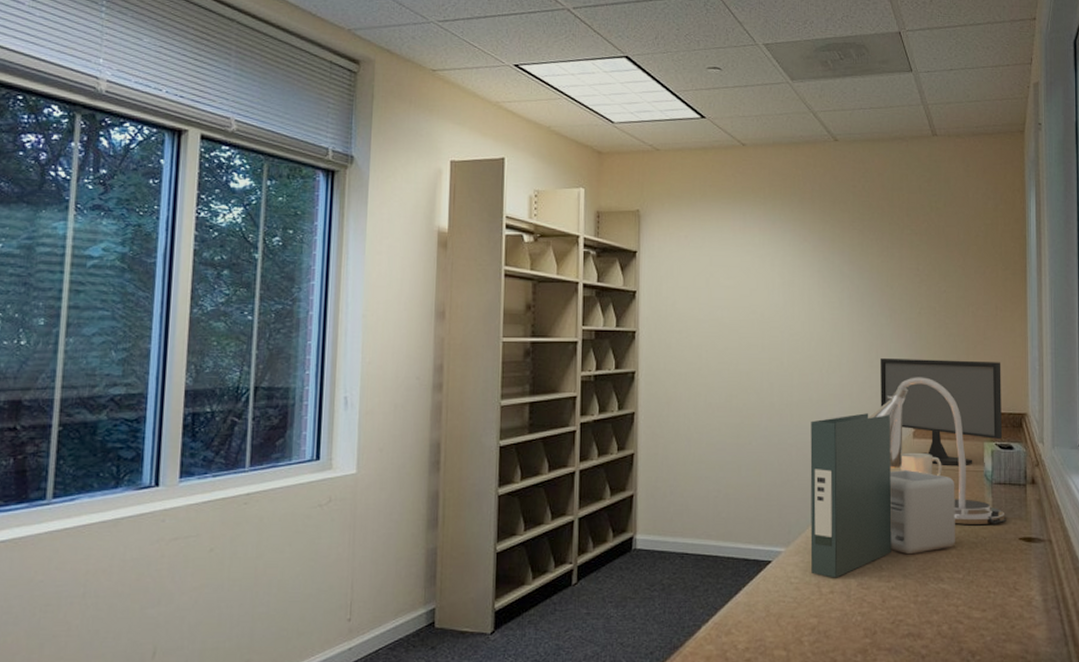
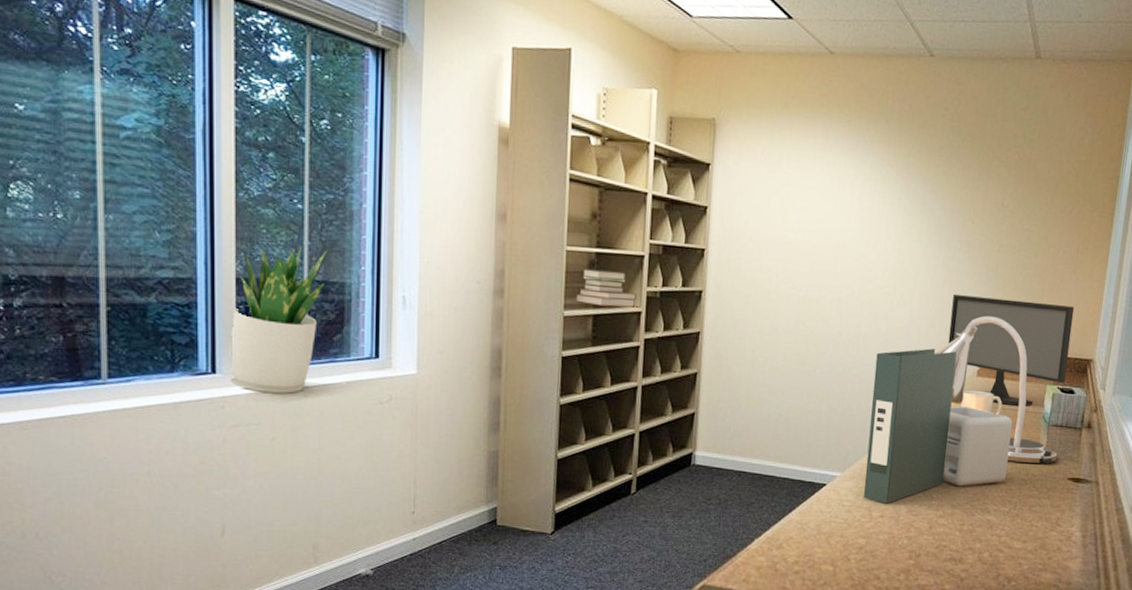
planter: none [172,354,274,503] -> present [229,245,328,394]
books: none [513,358,571,394] -> present [576,269,637,307]

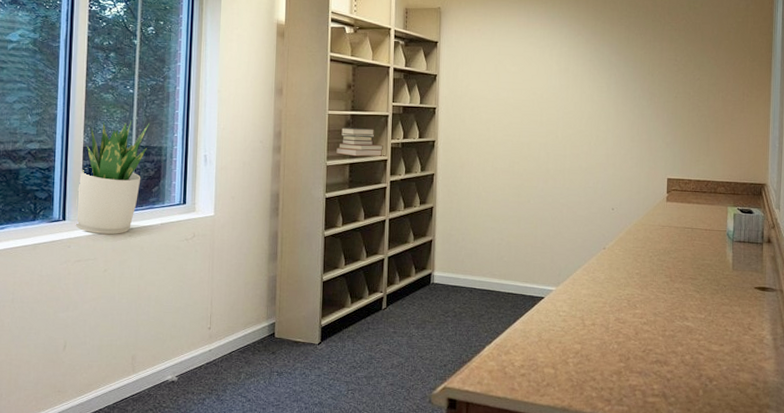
binder: present [864,348,958,504] -> none [576,180,648,313]
table lamp: present [934,315,1058,465] -> none [628,151,744,276]
desk organizer: present [942,406,1013,487] -> none [644,228,701,297]
computer monitor: present [948,295,1075,406] -> none [639,135,746,226]
mug: present [961,390,1003,415] -> none [655,213,690,234]

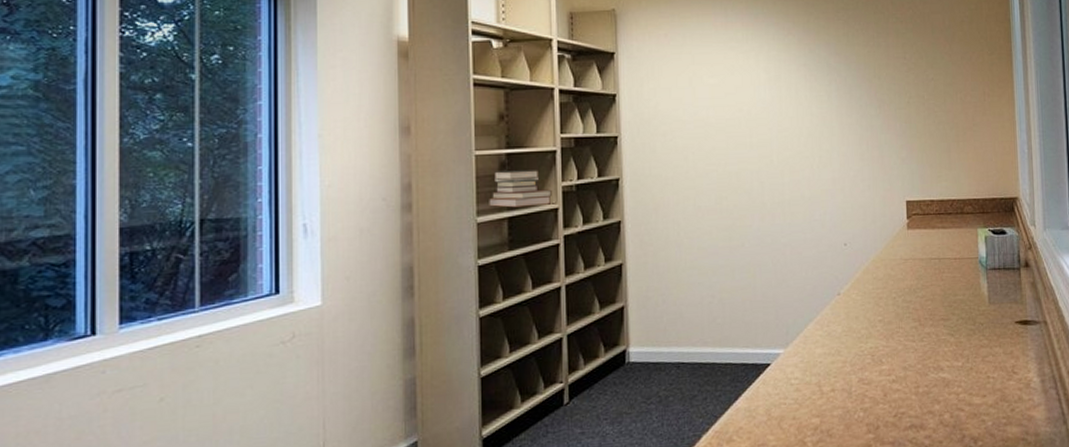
planter: present [75,120,150,235] -> none [111,184,221,349]

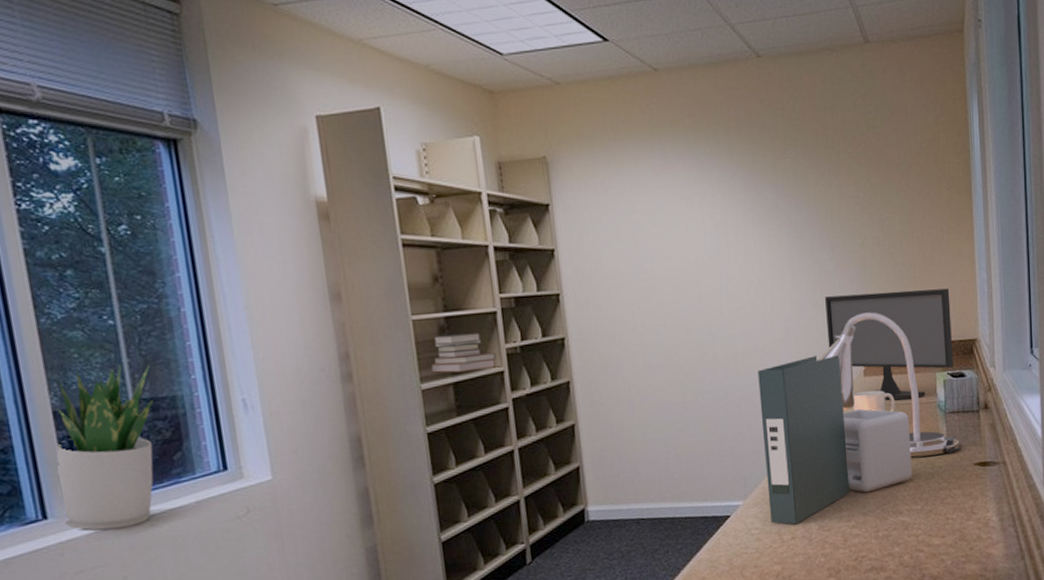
planter: none [111,184,221,349] -> present [56,364,154,531]
binder: none [804,207,891,376] -> present [758,355,850,525]
table lamp: none [861,167,1003,313] -> present [816,312,962,458]
computer monitor: none [871,147,996,255] -> present [825,288,954,401]
desk organizer: none [885,261,953,347] -> present [842,409,912,493]
mug: none [896,243,937,266] -> present [853,390,895,413]

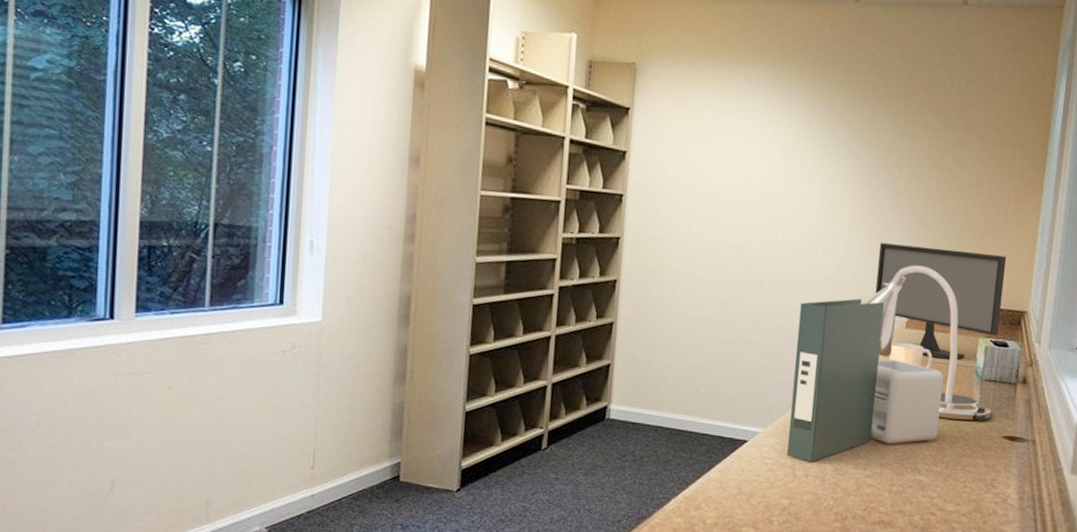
planter: present [56,364,154,531] -> none [127,187,236,341]
books: present [431,332,497,373] -> none [489,214,552,254]

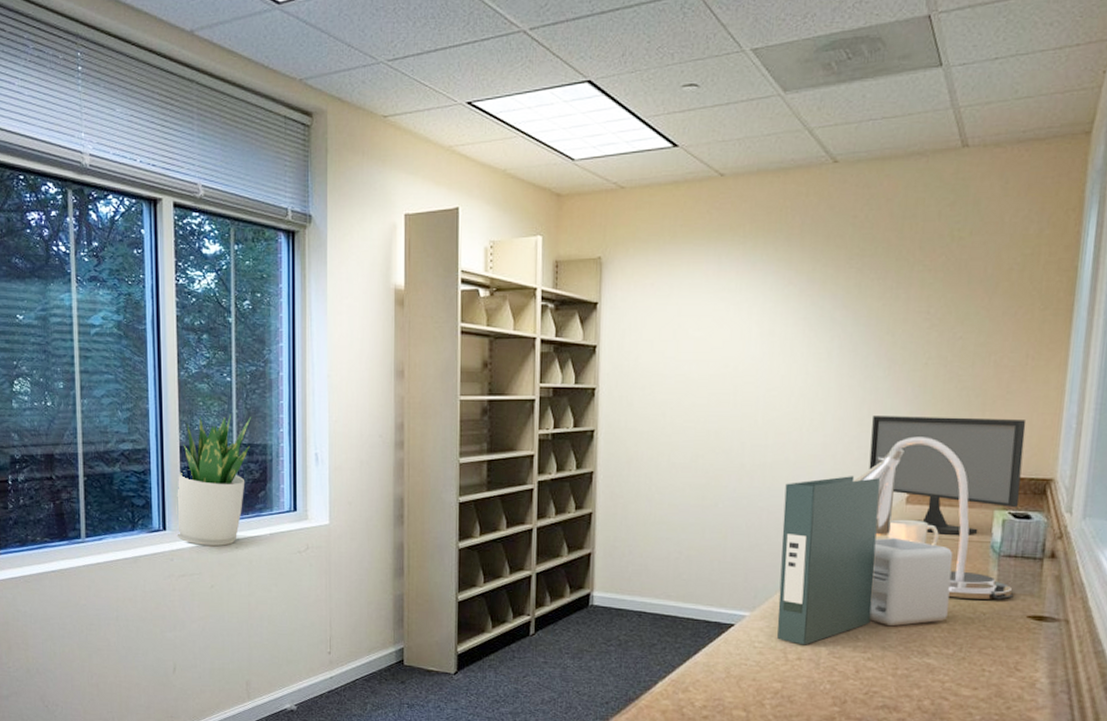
planter: none [127,187,236,341] -> present [176,413,252,547]

